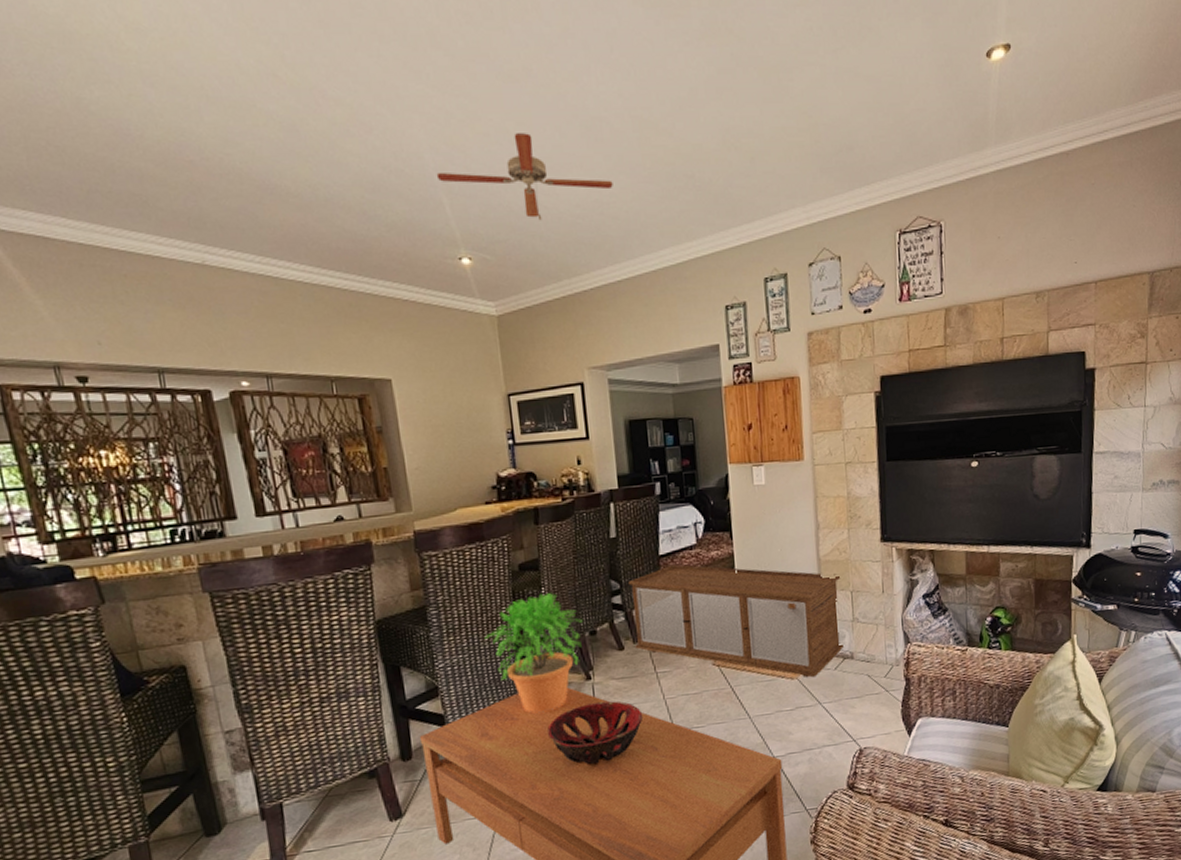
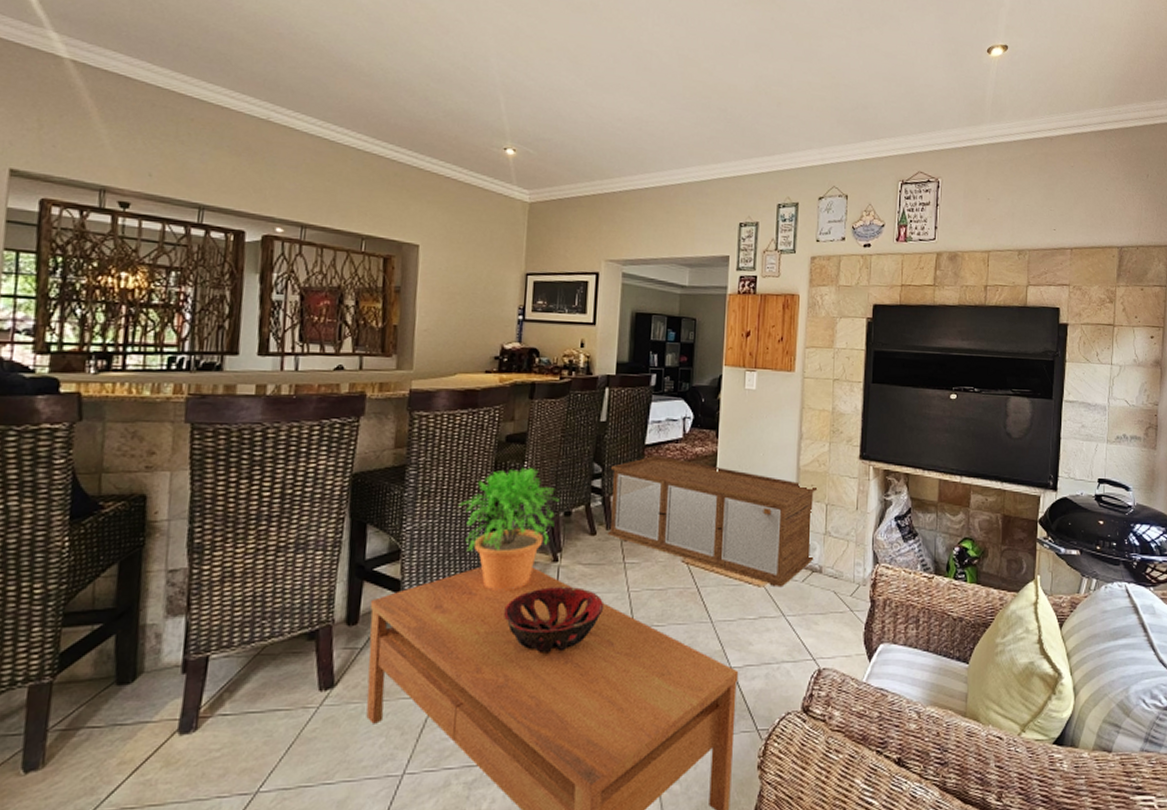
ceiling fan: present [436,133,613,221] -> none [498,53,654,128]

